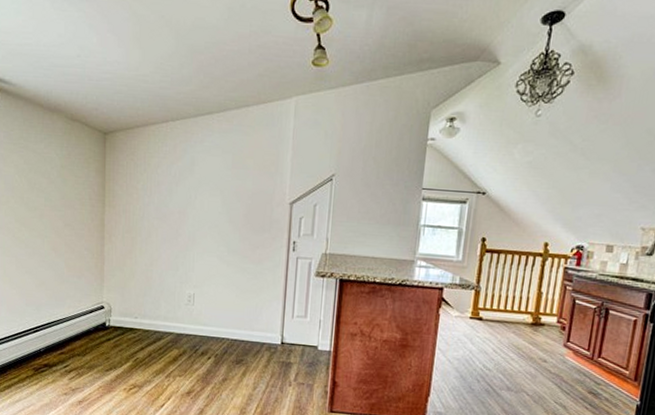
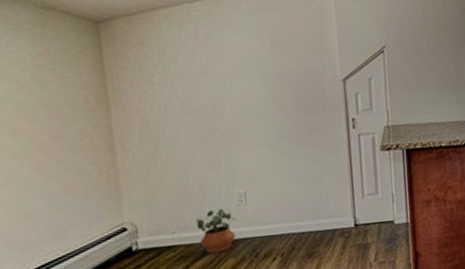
potted plant: none [153,304,184,342] -> present [196,208,236,254]

